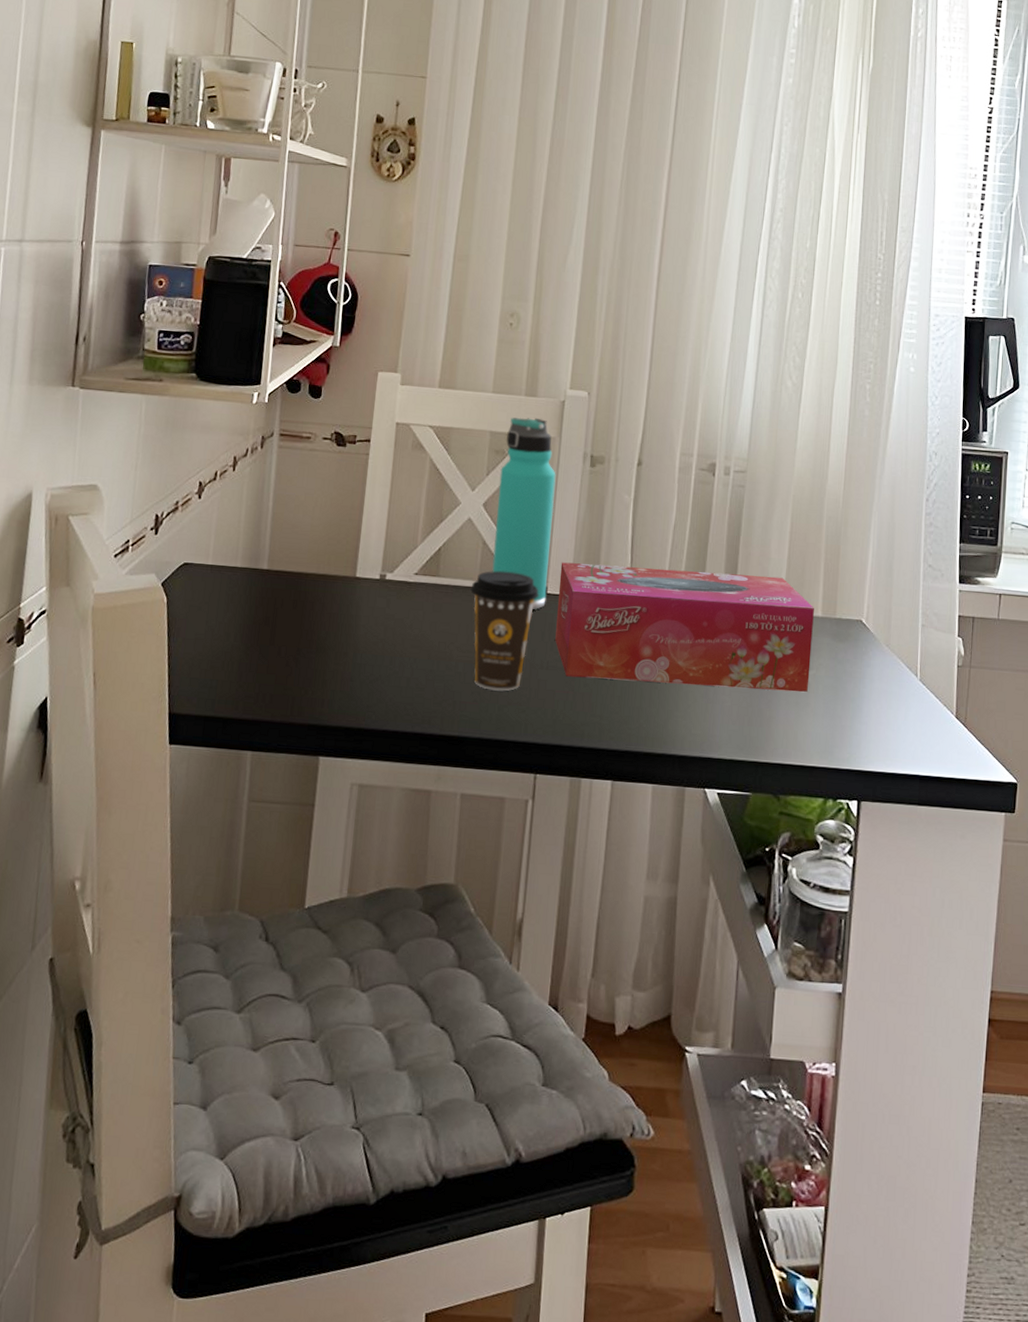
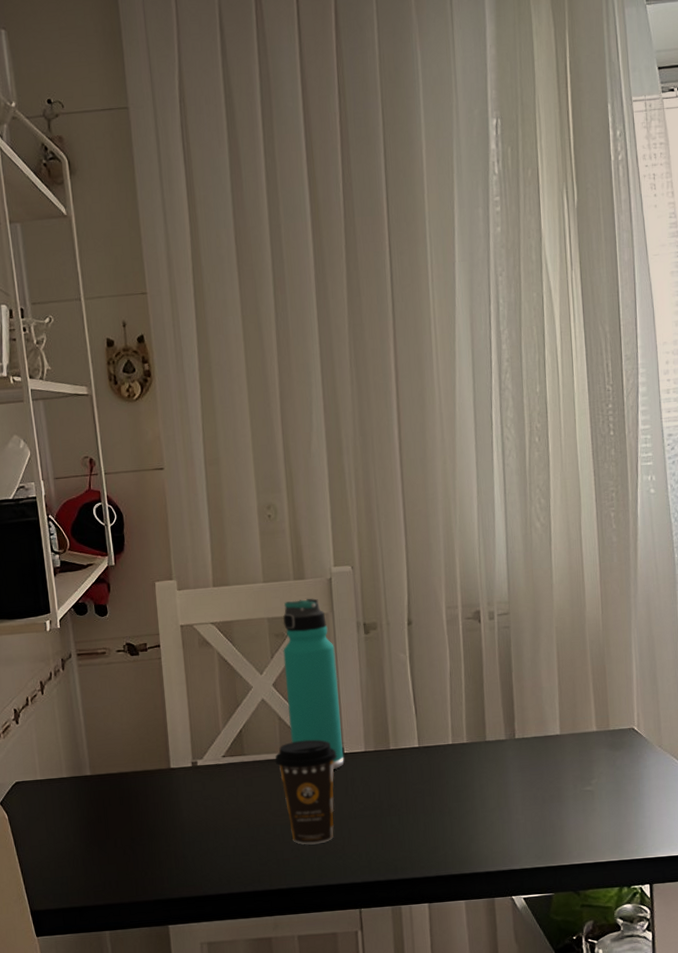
tissue box: present [555,562,814,692] -> none [352,702,593,822]

